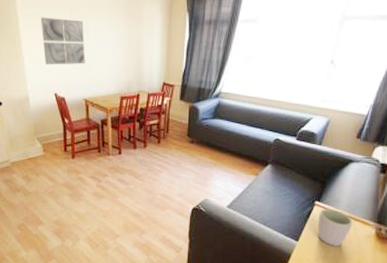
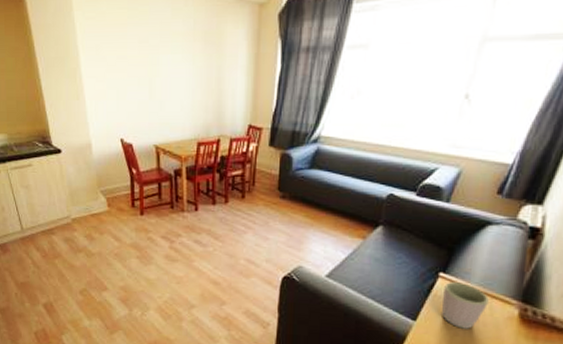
wall art: present [40,17,86,65] -> none [103,49,156,106]

